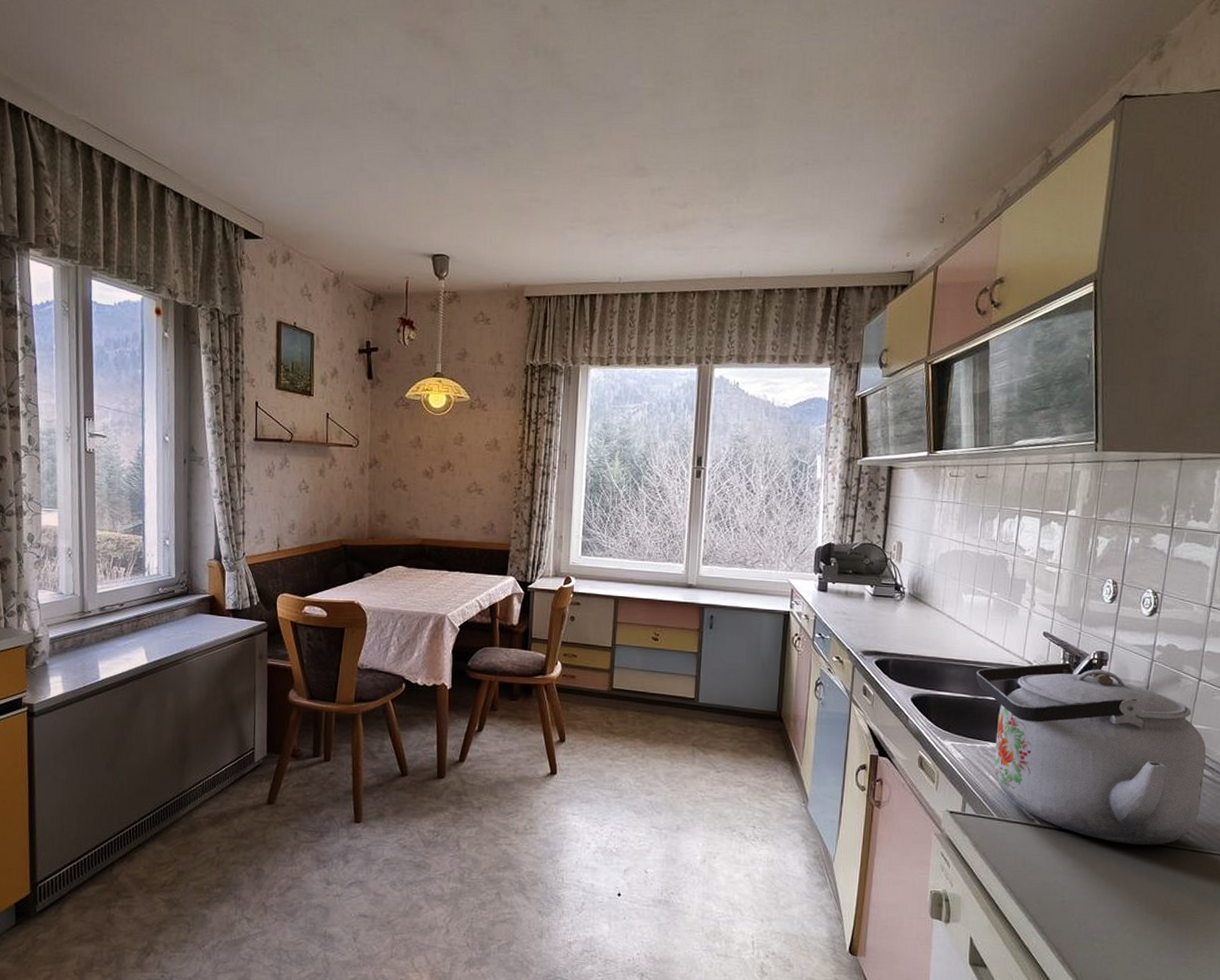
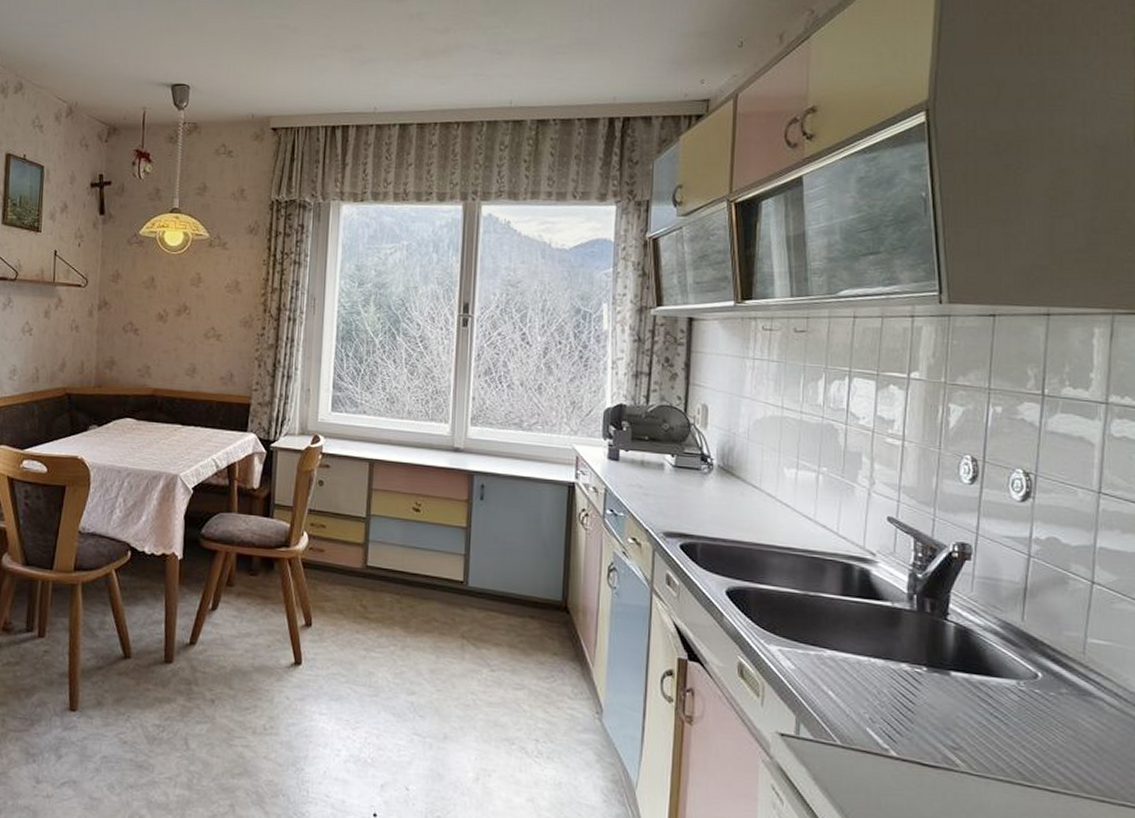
kettle: present [976,663,1206,846] -> none [805,555,1109,791]

